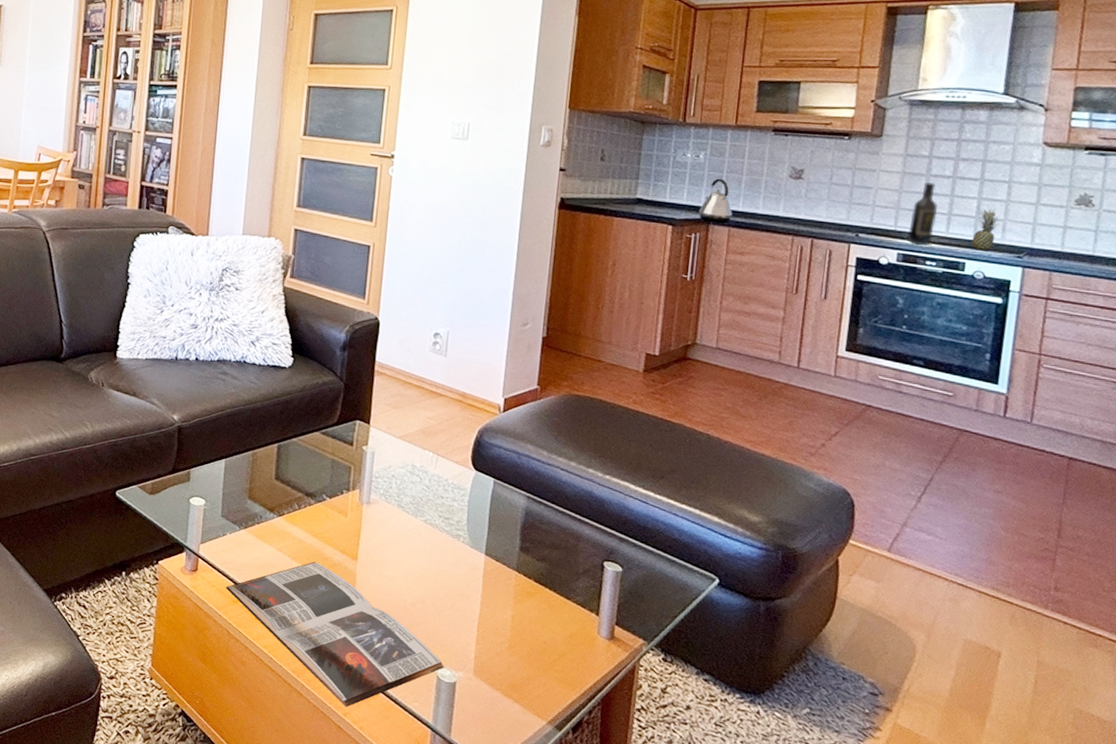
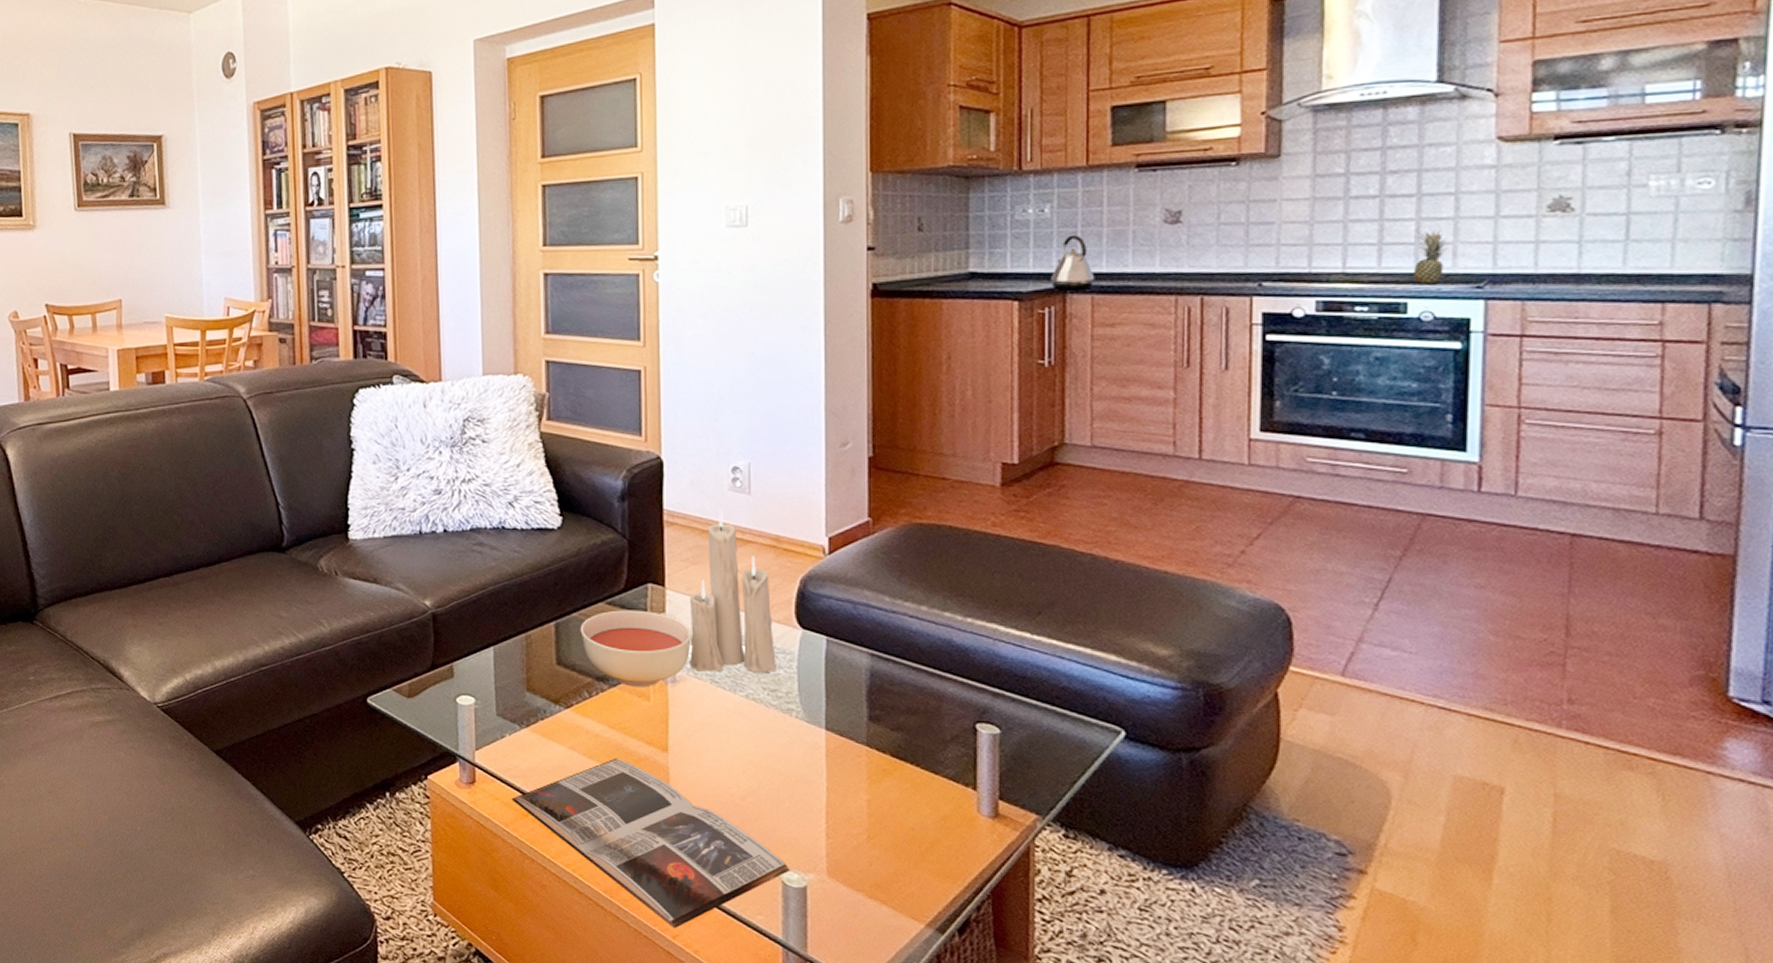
bowl: none [297,439,387,506] -> present [580,610,691,687]
candle: none [382,364,454,503] -> present [689,507,776,673]
wine bottle: present [906,182,939,245] -> none [1325,207,1364,287]

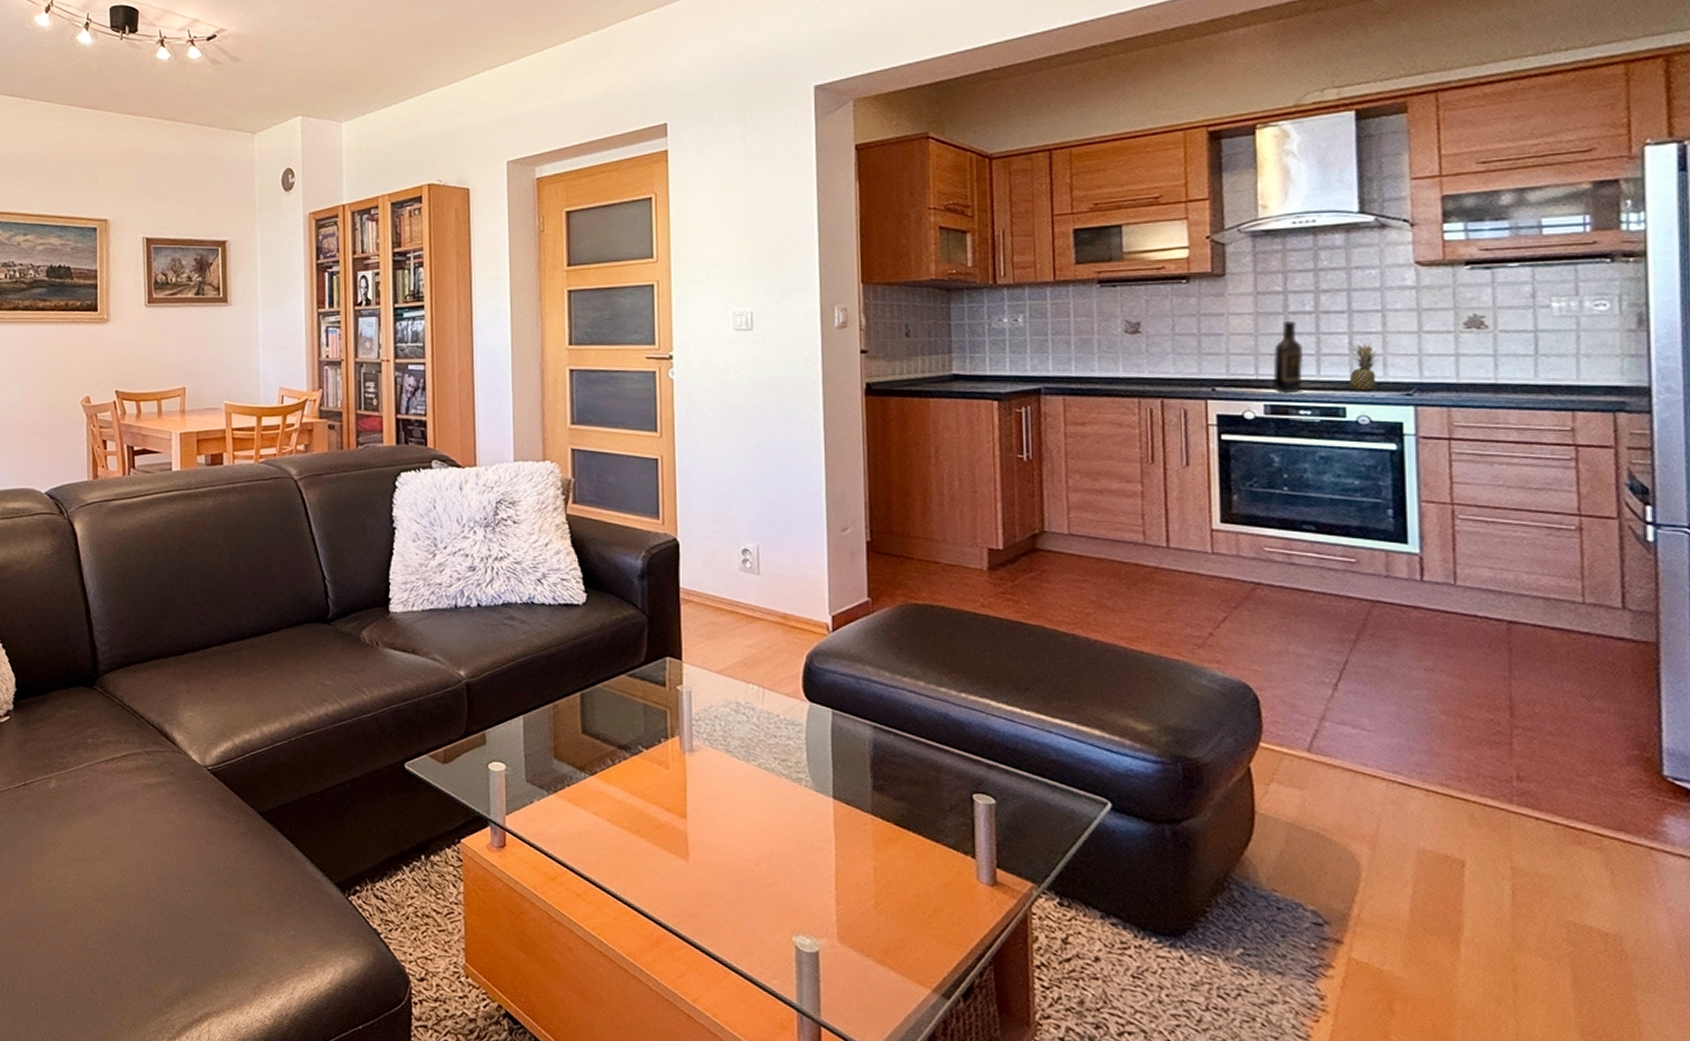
magazine: present [511,758,791,929] -> none [539,824,803,993]
bowl: present [580,610,691,687] -> none [604,682,707,756]
candle: present [689,507,776,673] -> none [704,586,786,744]
kettle: present [1050,234,1095,291] -> none [1025,342,1066,392]
wine bottle: none [1325,207,1364,287] -> present [1271,321,1304,393]

